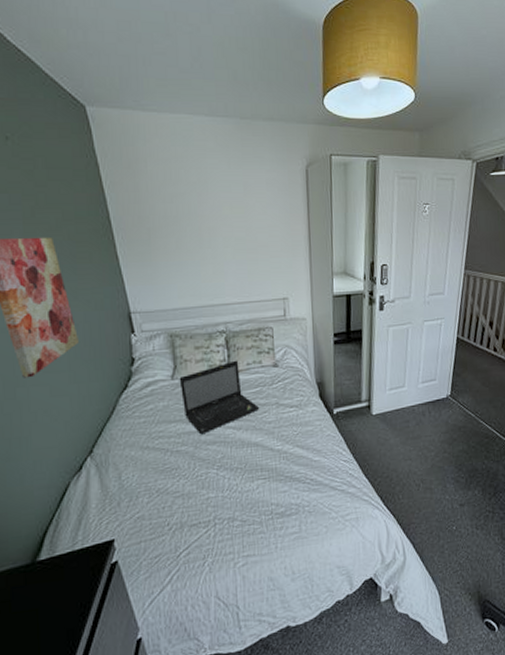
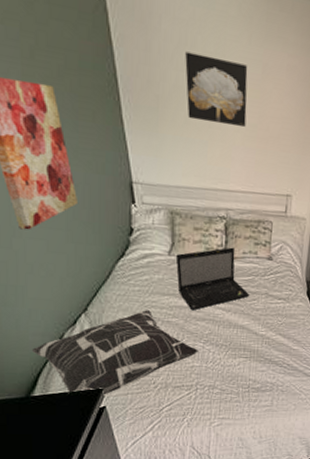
decorative pillow: none [38,441,212,552] -> present [33,310,198,396]
wall art: none [171,185,234,244] -> present [185,51,248,128]

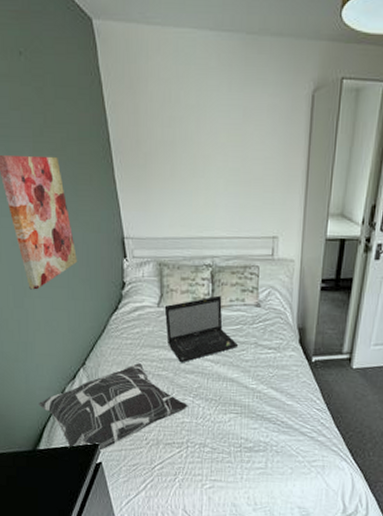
wall art: present [185,51,248,128] -> none [170,108,229,173]

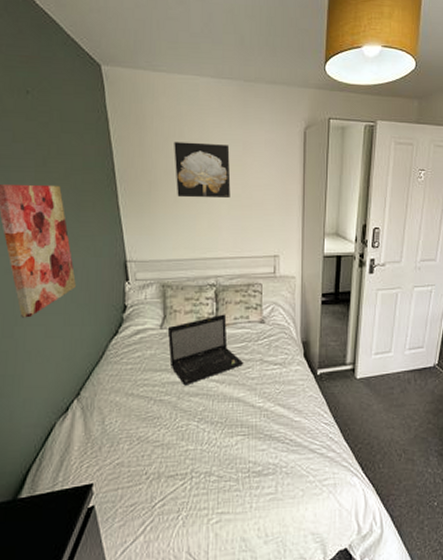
decorative pillow: present [39,363,188,452] -> none [24,389,192,494]
wall art: none [170,108,229,173] -> present [174,142,231,199]

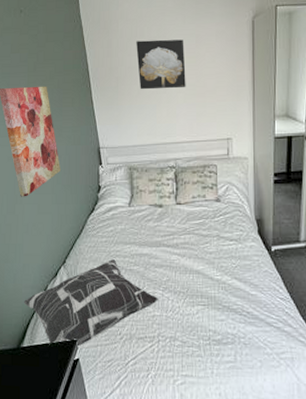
decorative pillow: none [24,389,192,494] -> present [24,259,158,348]
laptop: present [167,314,244,386] -> none [135,193,203,258]

